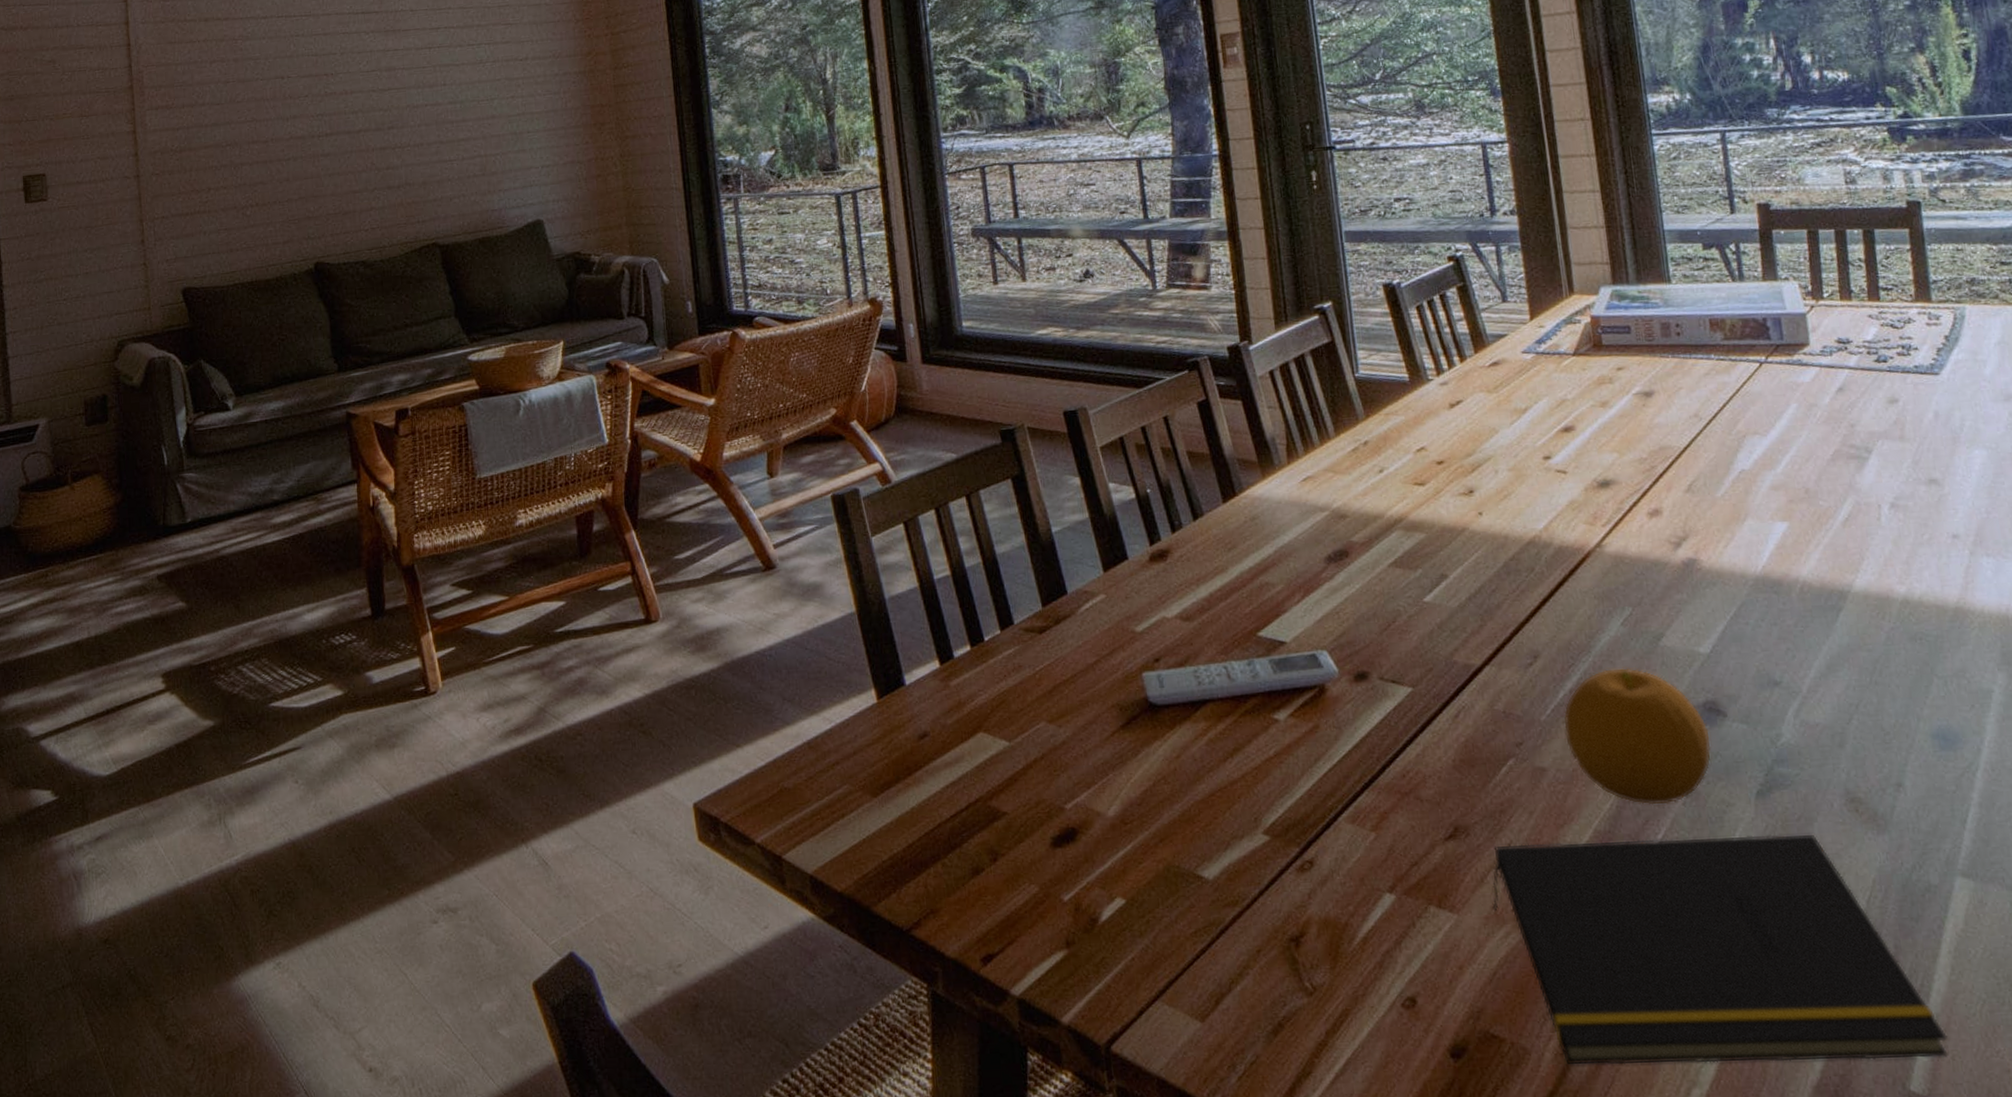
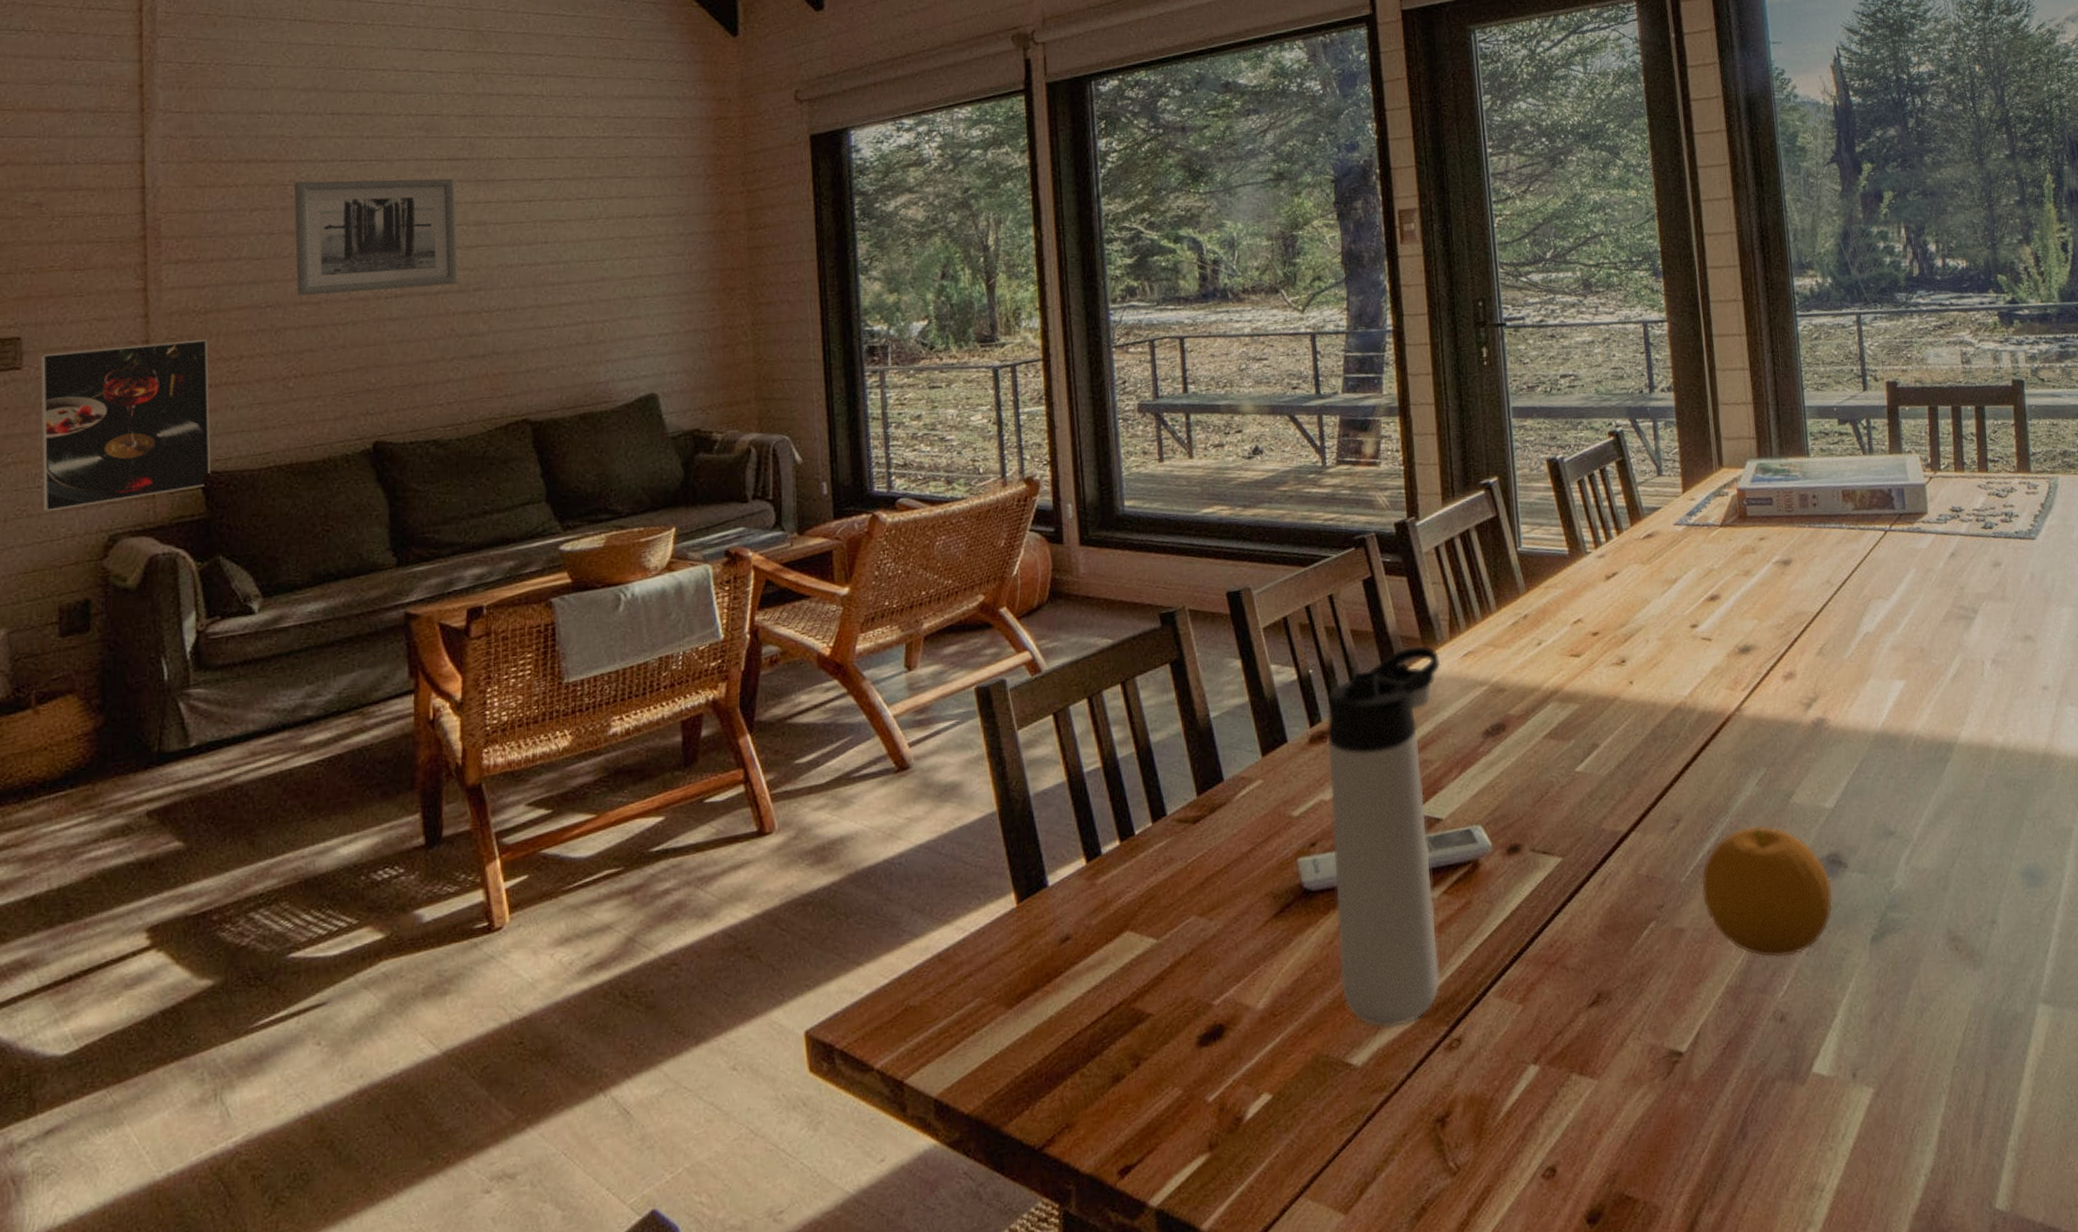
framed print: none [60,174,191,321] -> present [40,339,210,512]
wall art: none [243,29,376,135] -> present [295,178,458,296]
thermos bottle: none [1165,469,1290,844] -> present [1326,645,1441,1027]
notepad: present [1492,834,1948,1065] -> none [1630,974,2028,1218]

